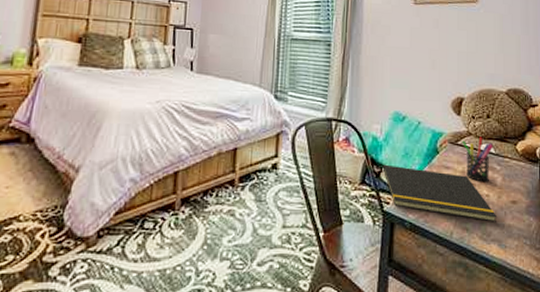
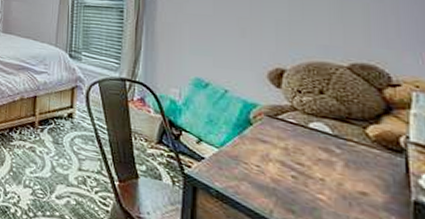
notepad: present [379,164,498,222] -> none [179,128,338,212]
pen holder: present [462,137,494,182] -> none [283,113,330,165]

